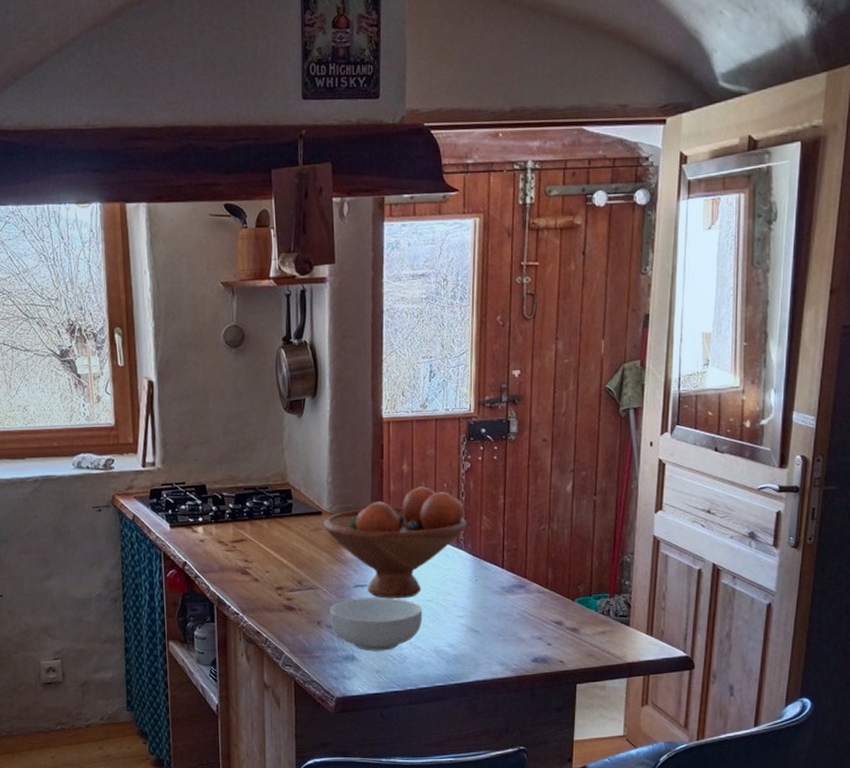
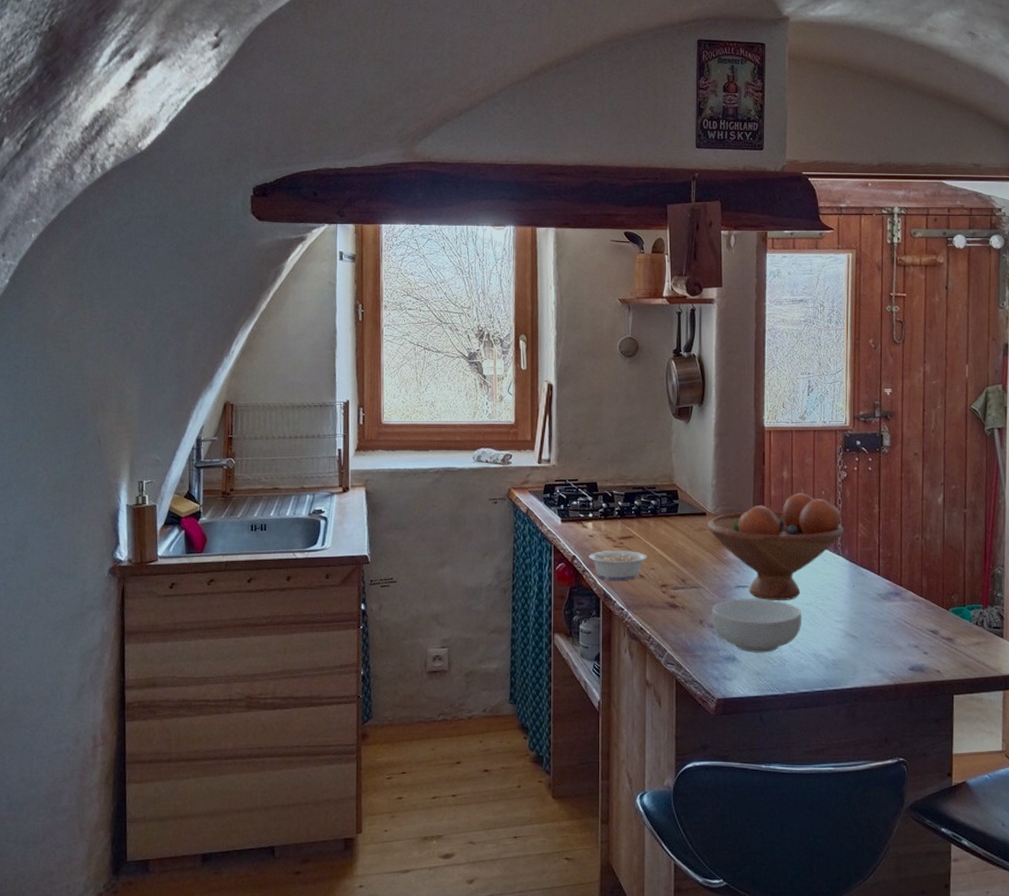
legume: none [192,552,262,585] -> present [581,547,647,580]

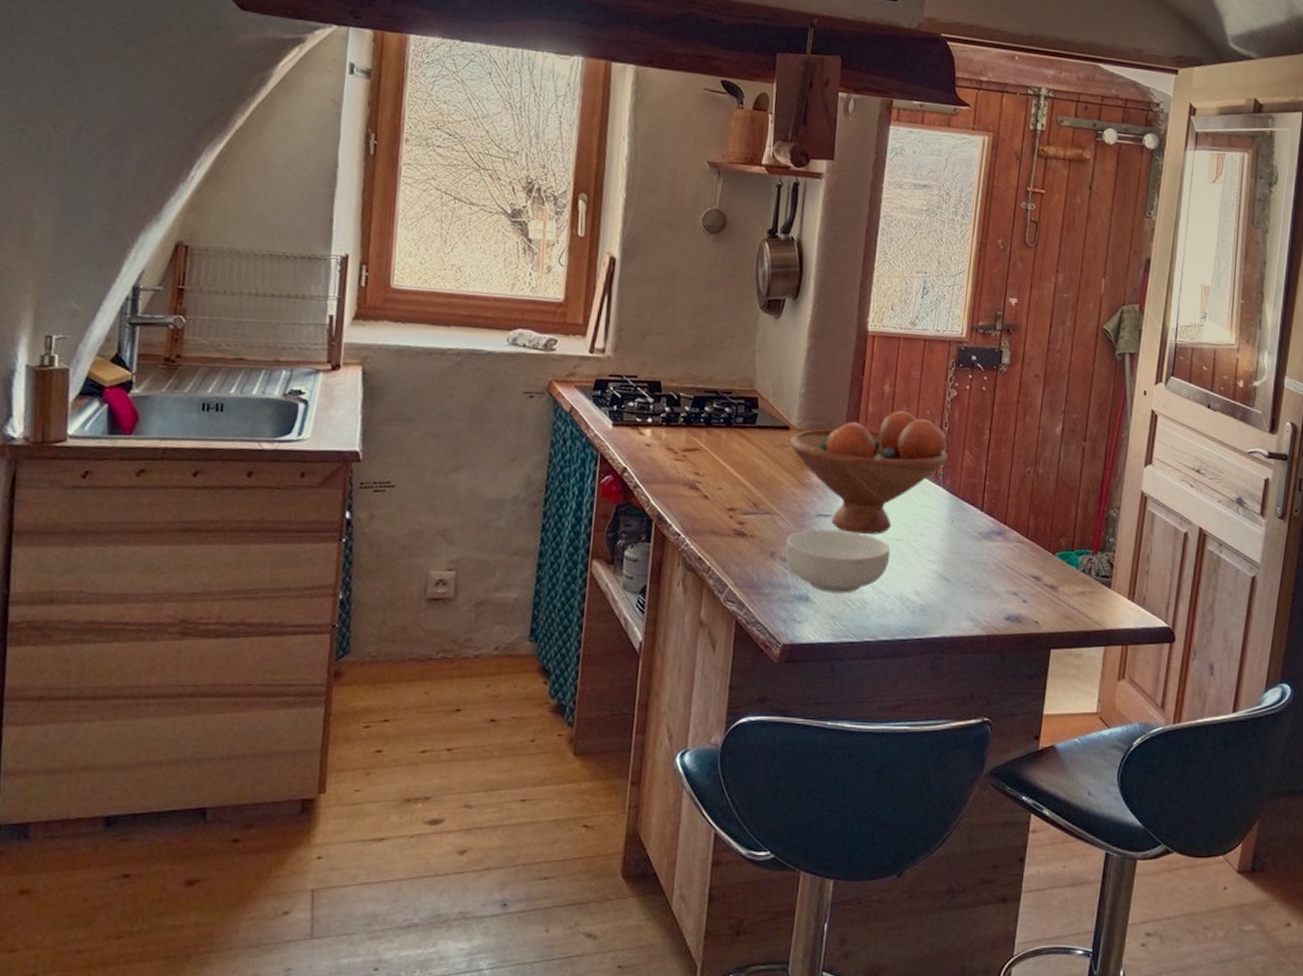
legume: present [581,547,647,580] -> none [634,458,715,501]

